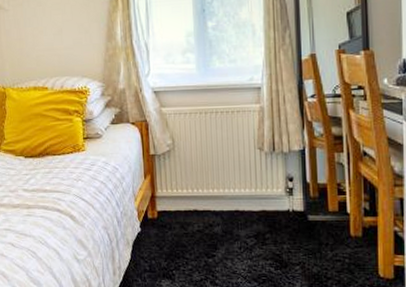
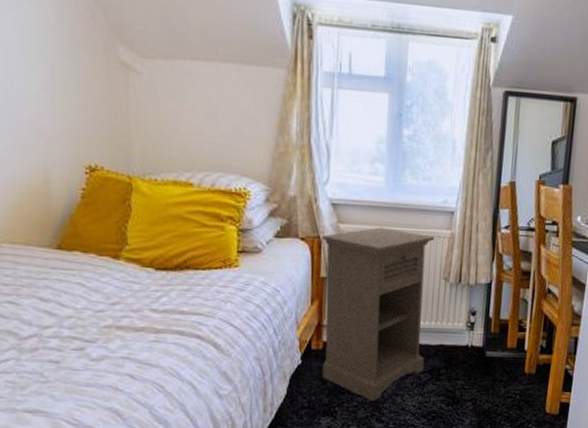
nightstand: none [148,107,249,265] -> present [322,227,435,401]

